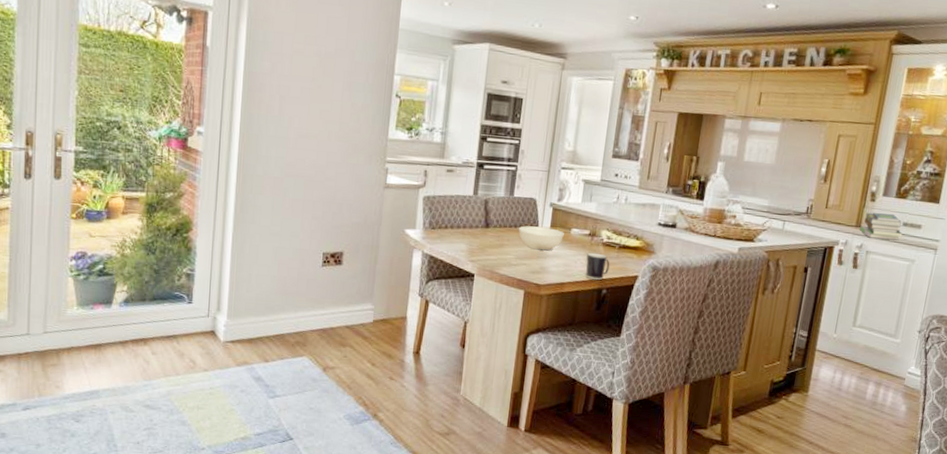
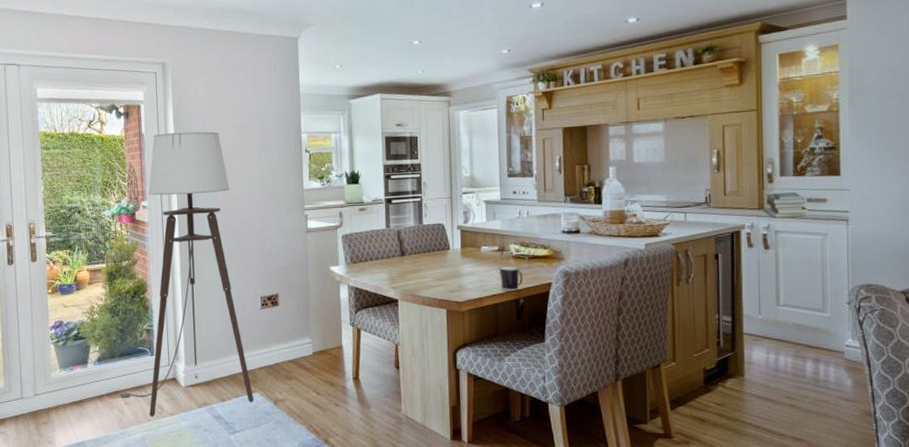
floor lamp: none [143,49,304,371] -> present [117,131,254,417]
planter: none [430,124,456,164] -> present [343,169,366,204]
bowl: present [518,226,565,251] -> none [431,248,476,270]

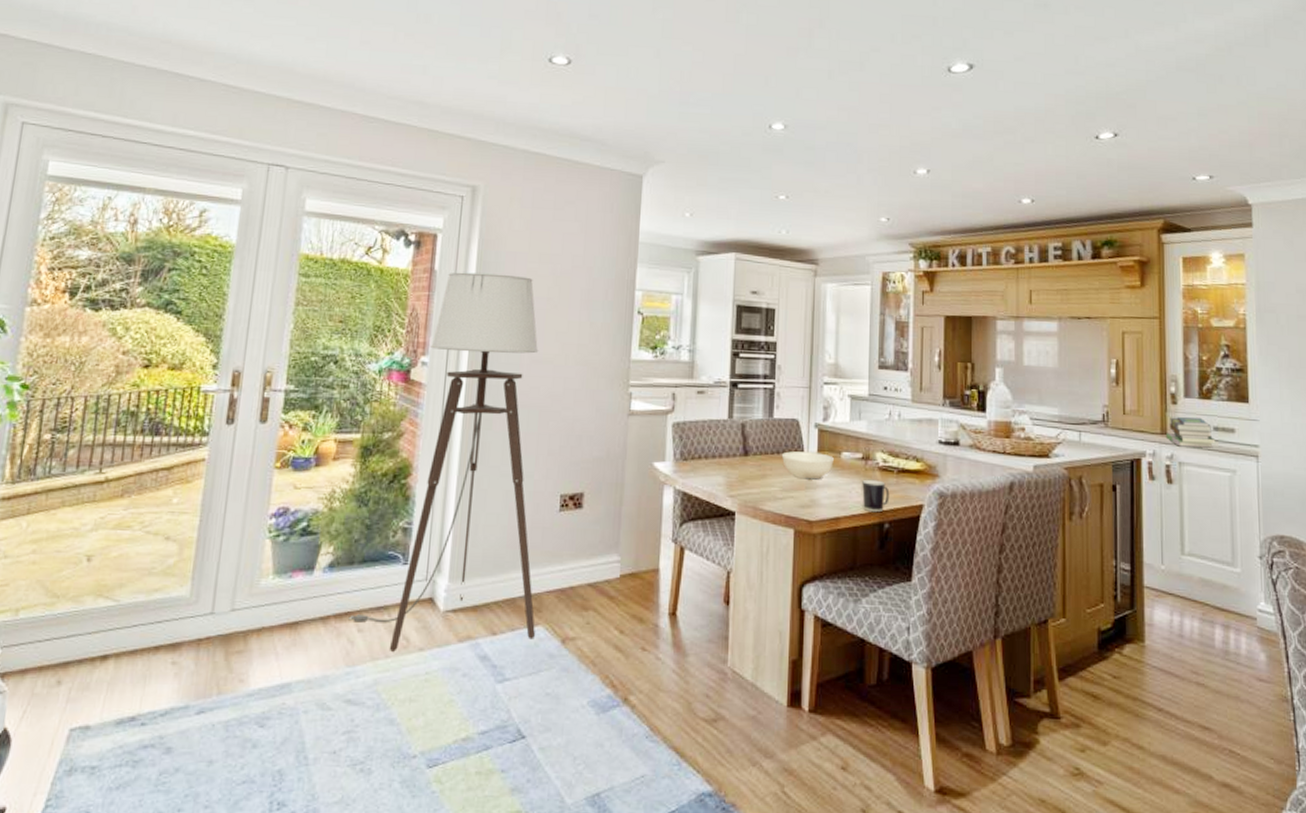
planter: present [343,169,366,204] -> none [678,341,706,385]
bowl: none [431,248,476,270] -> present [781,451,835,480]

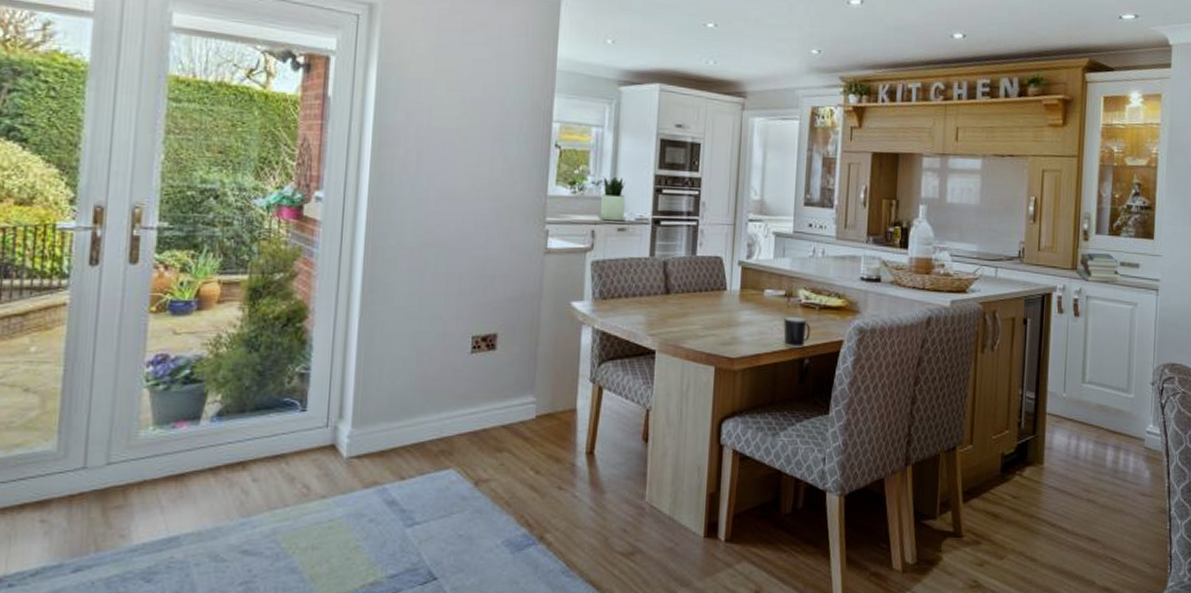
floor lamp: present [348,272,539,652] -> none [241,99,447,500]
planter: none [678,341,706,385] -> present [598,176,627,222]
bowl: present [781,451,835,480] -> none [703,289,758,317]

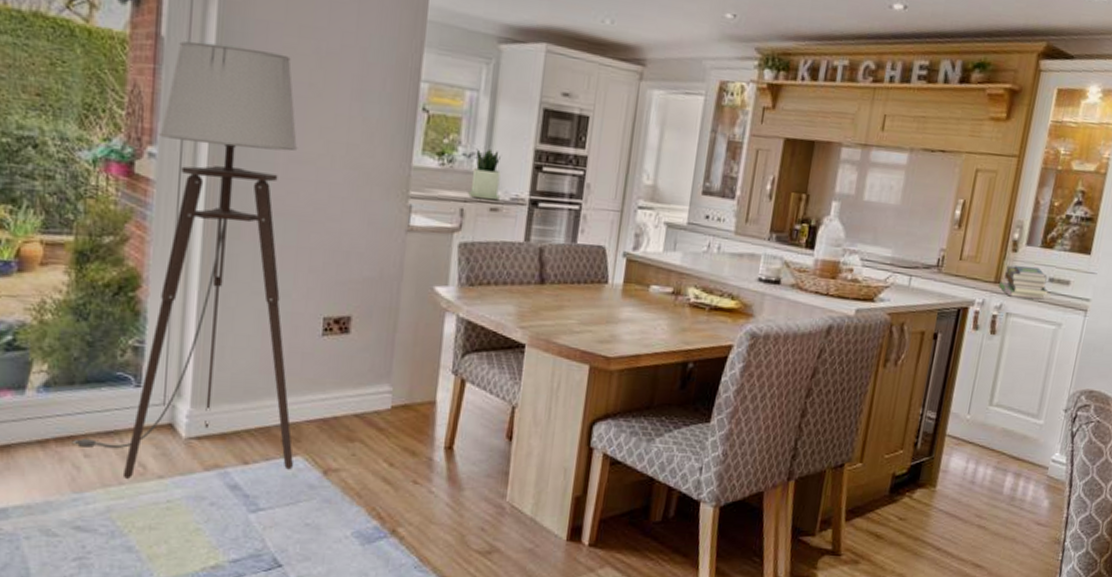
floor lamp: none [241,99,447,500] -> present [72,41,298,479]
mug: present [783,316,811,349] -> none [667,315,698,352]

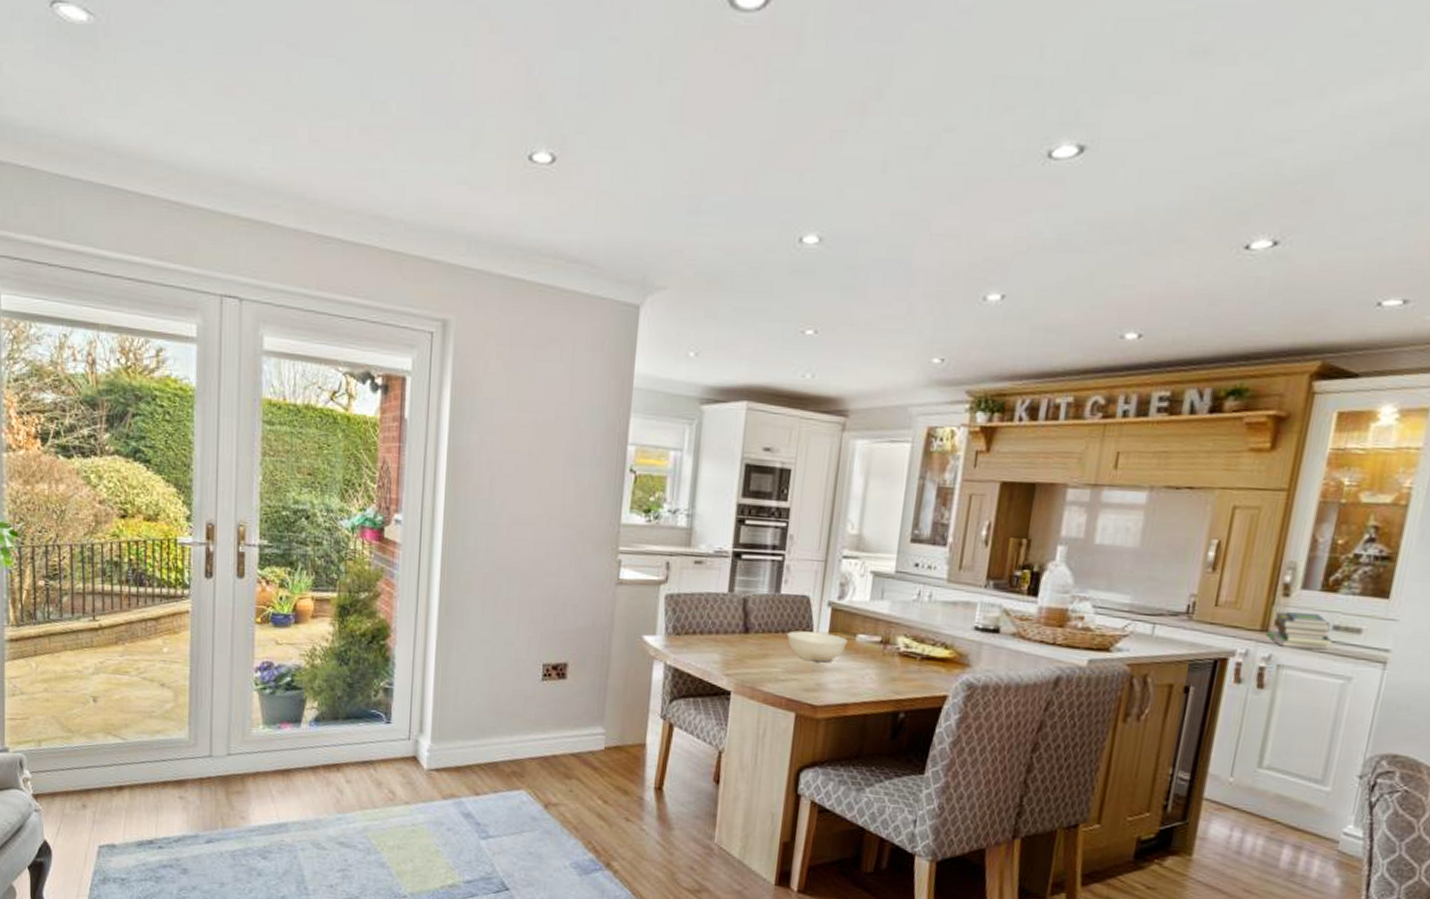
floor lamp: present [72,41,298,479] -> none [336,421,520,803]
planter: present [468,148,501,201] -> none [674,504,705,554]
bowl: none [582,281,642,314] -> present [786,630,849,663]

